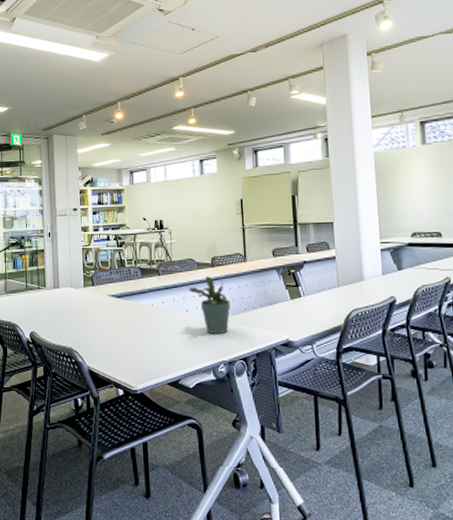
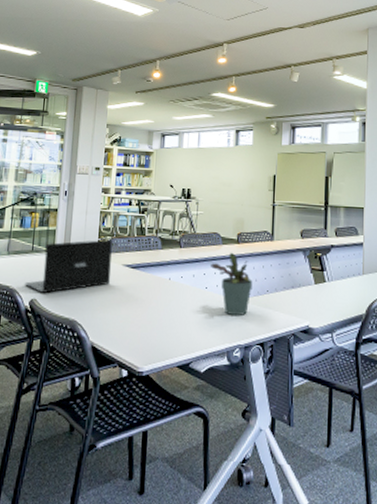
laptop: none [24,273,99,325] -> present [25,239,112,293]

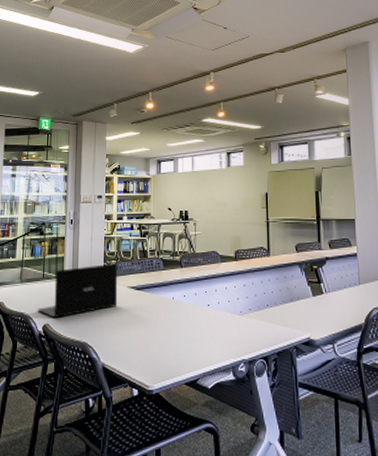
potted plant: present [210,252,253,316] -> none [210,269,253,332]

